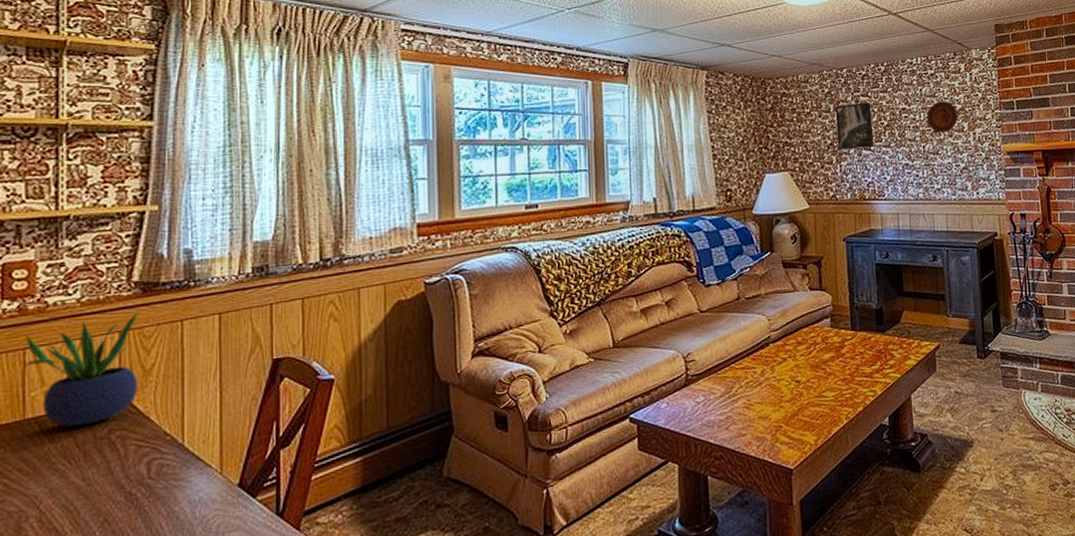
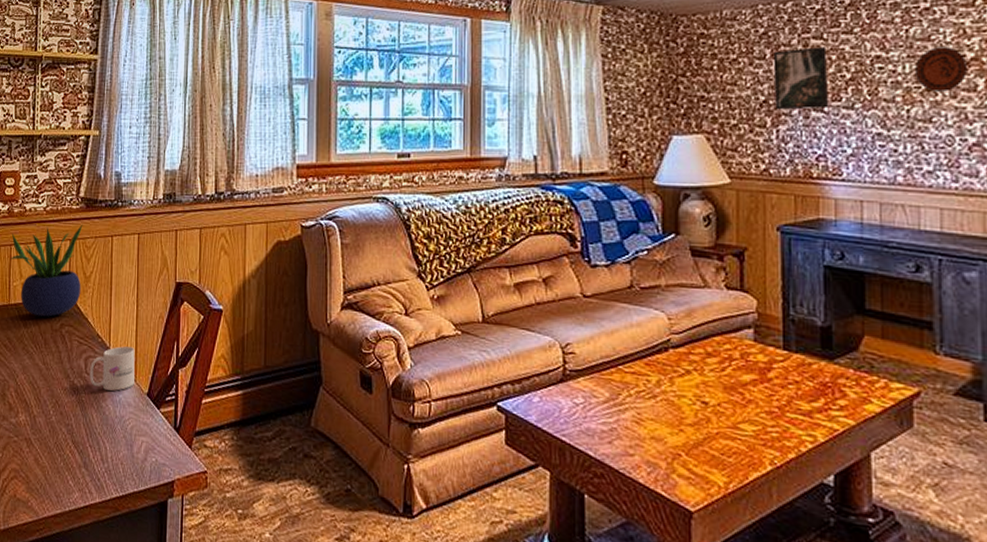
mug: none [155,438,220,492] -> present [90,346,135,391]

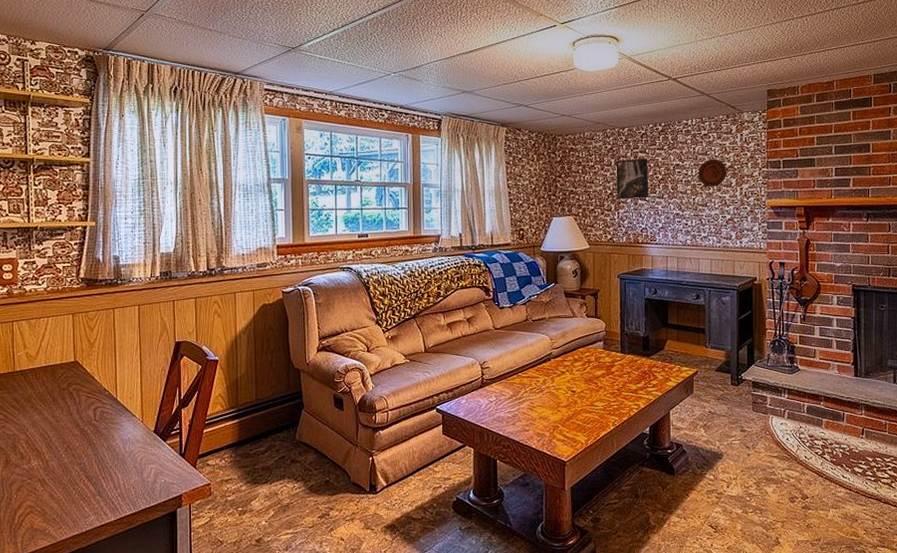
potted plant: present [10,225,83,317] -> none [13,301,86,379]
mug: present [90,346,135,391] -> none [99,396,141,432]

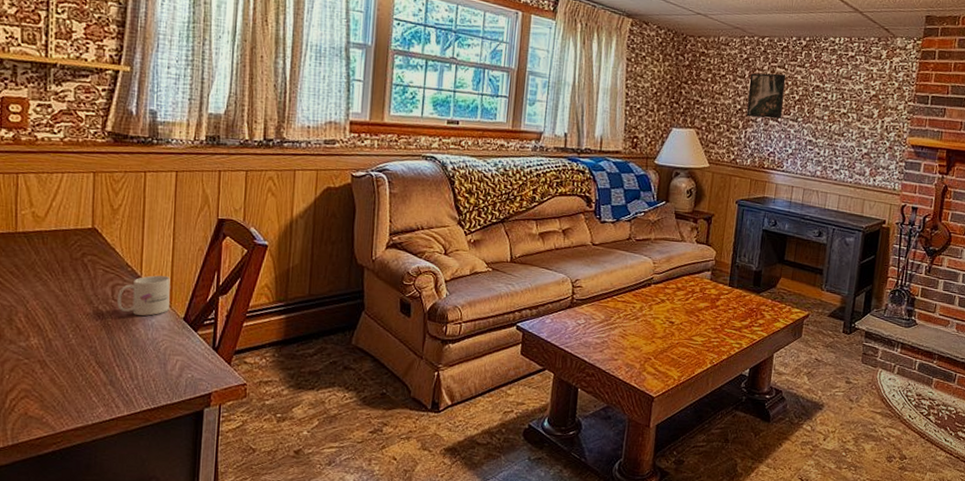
mug: none [99,396,141,432] -> present [117,275,171,316]
decorative plate: present [698,159,727,187] -> none [838,84,871,116]

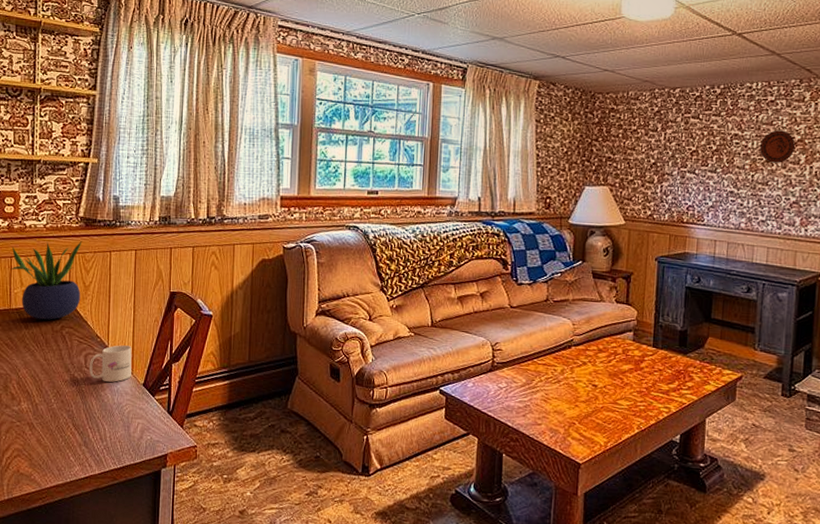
potted plant: none [17,157,110,246] -> present [11,241,82,320]
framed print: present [746,73,786,119] -> none [661,124,701,171]
decorative plate: none [838,84,871,116] -> present [760,130,796,163]

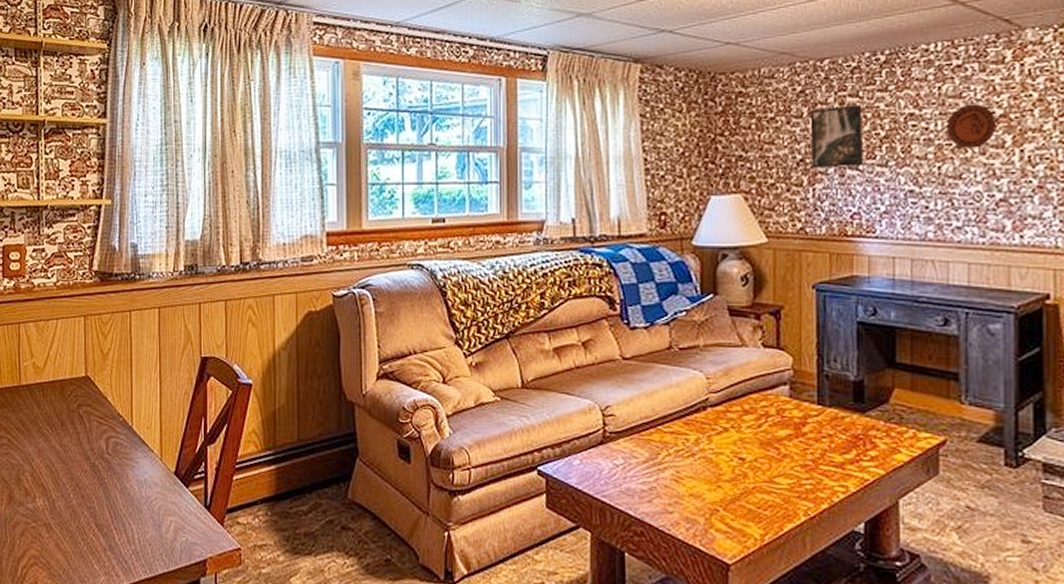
potted plant: present [11,241,82,320] -> none [19,300,99,397]
mug: present [89,345,132,382] -> none [112,425,160,471]
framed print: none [661,124,701,171] -> present [810,105,864,169]

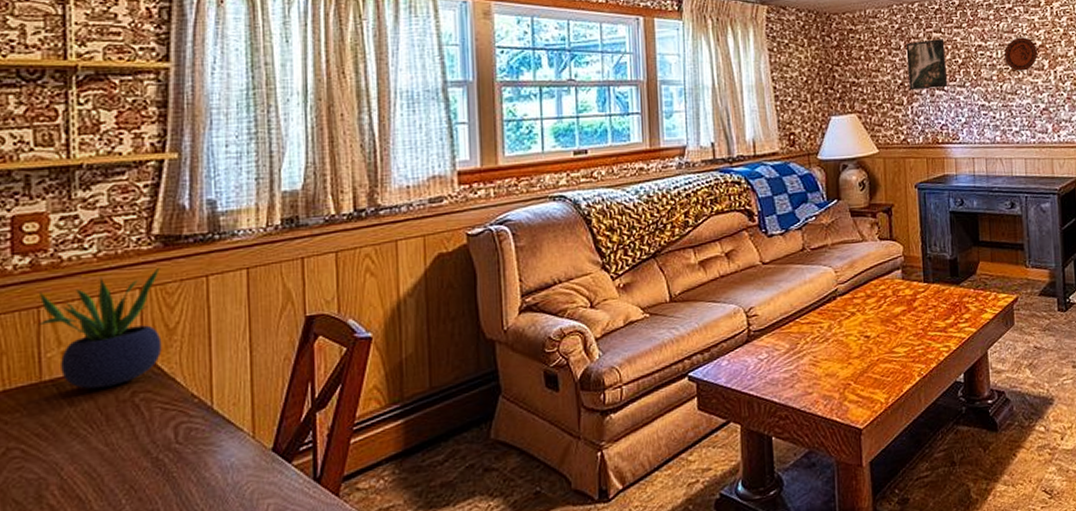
potted plant: none [19,300,99,397] -> present [39,268,162,389]

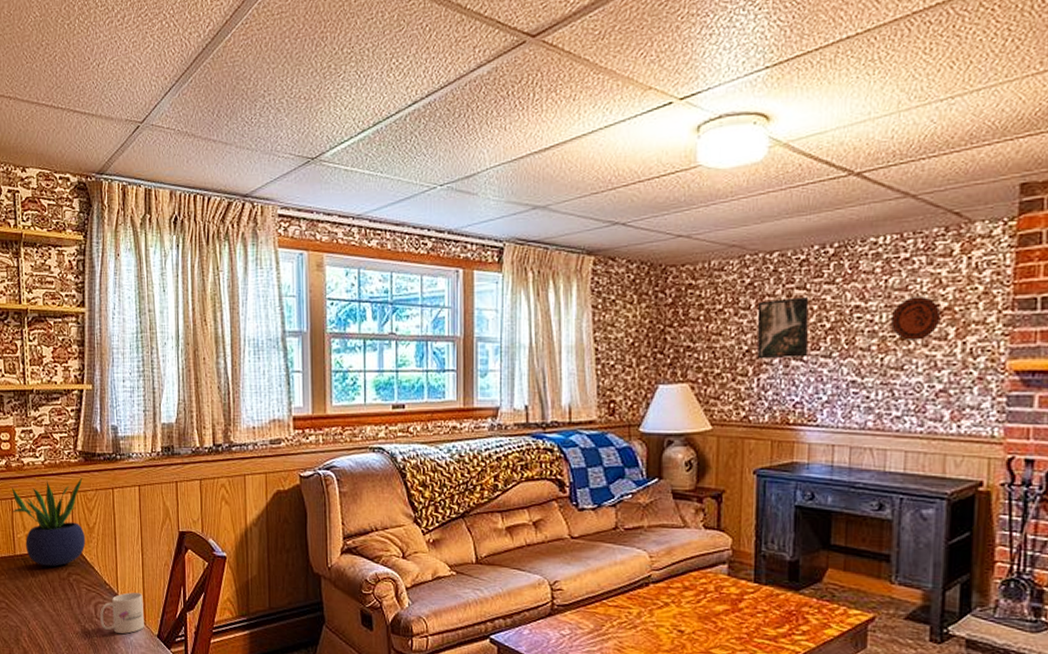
mug: none [183,400,252,457] -> present [100,592,144,634]

